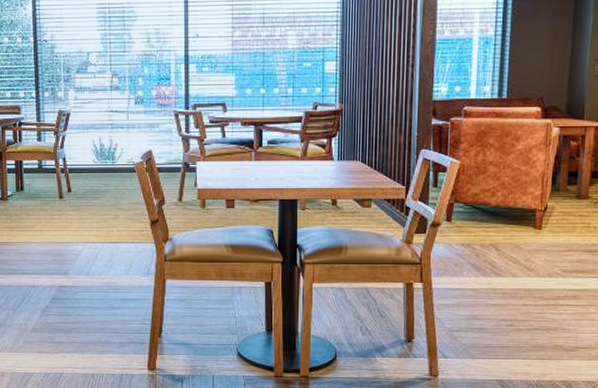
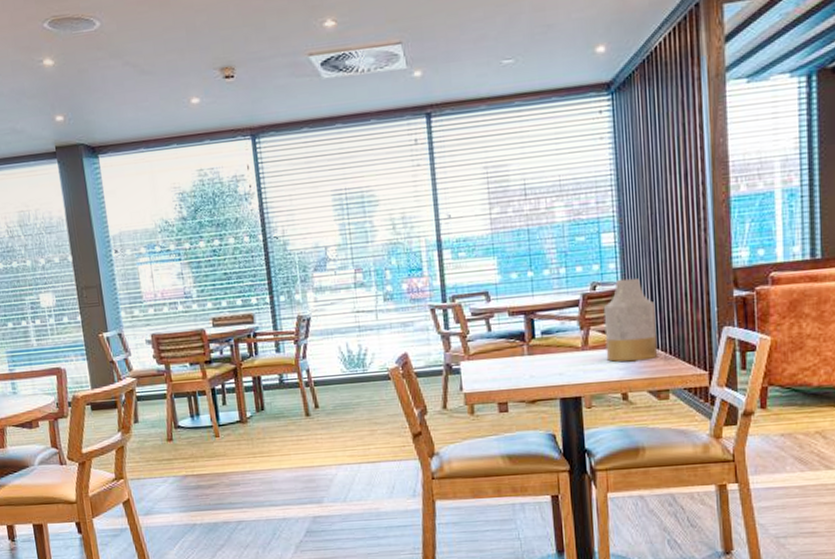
vase: none [321,101,366,173] -> present [603,277,658,363]

